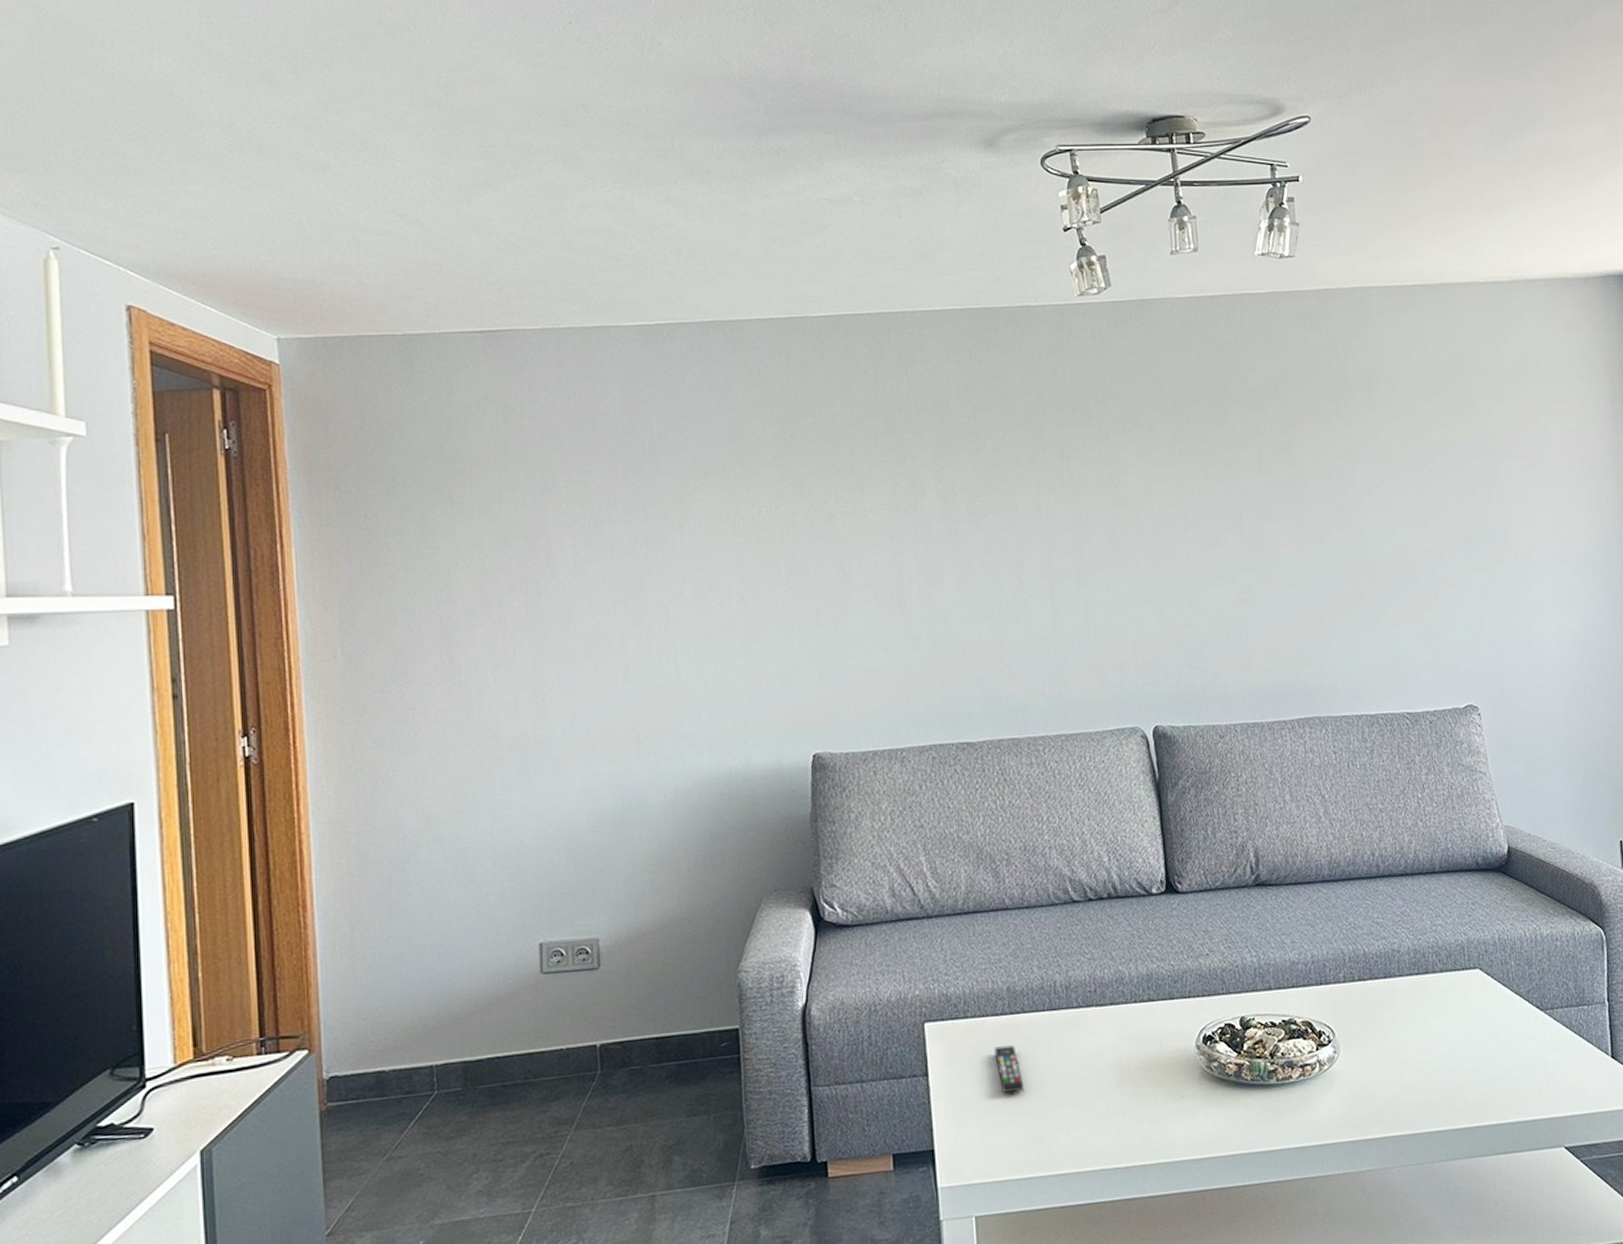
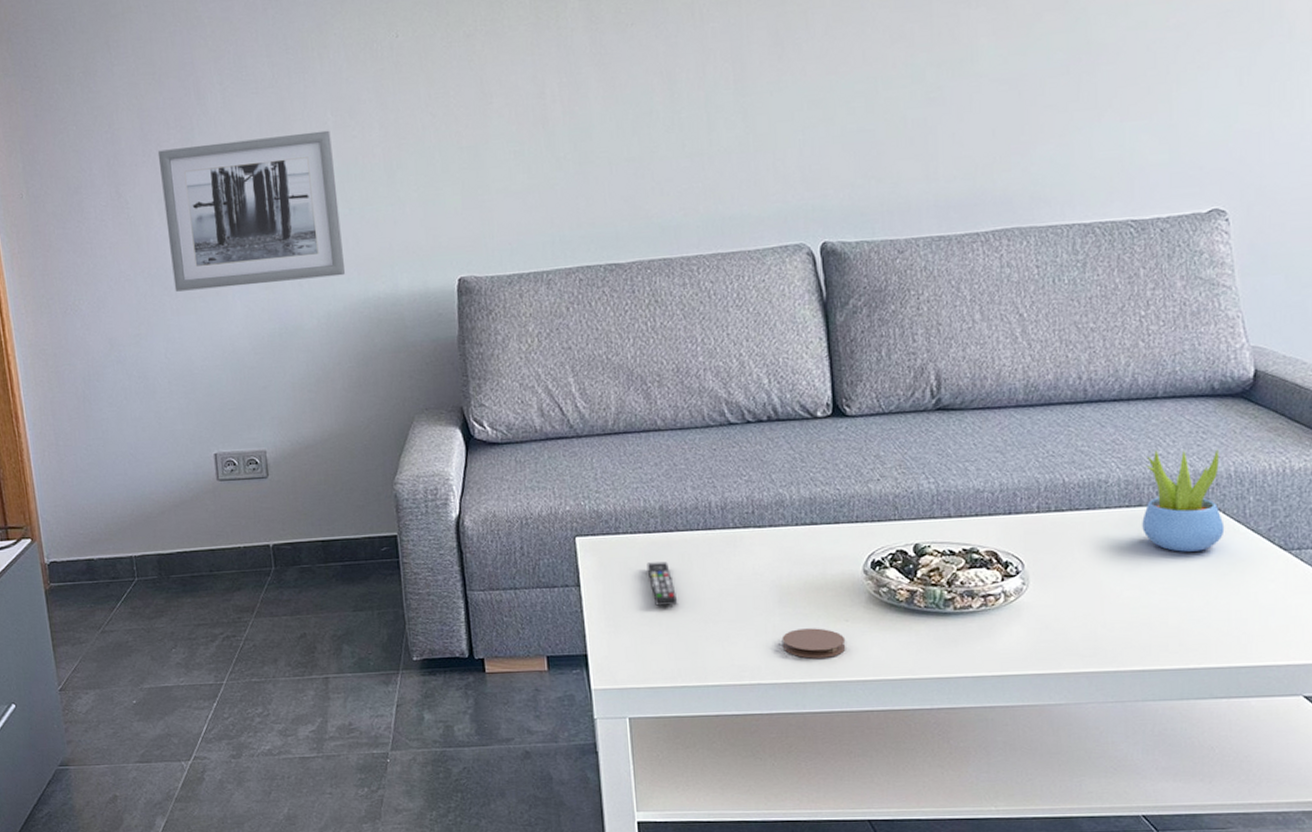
wall art: none [498,600,695,764] -> present [157,130,345,292]
coaster: none [1123,1107,1182,1140] -> present [782,628,846,659]
succulent plant: none [1429,919,1494,1016] -> present [1142,449,1225,552]

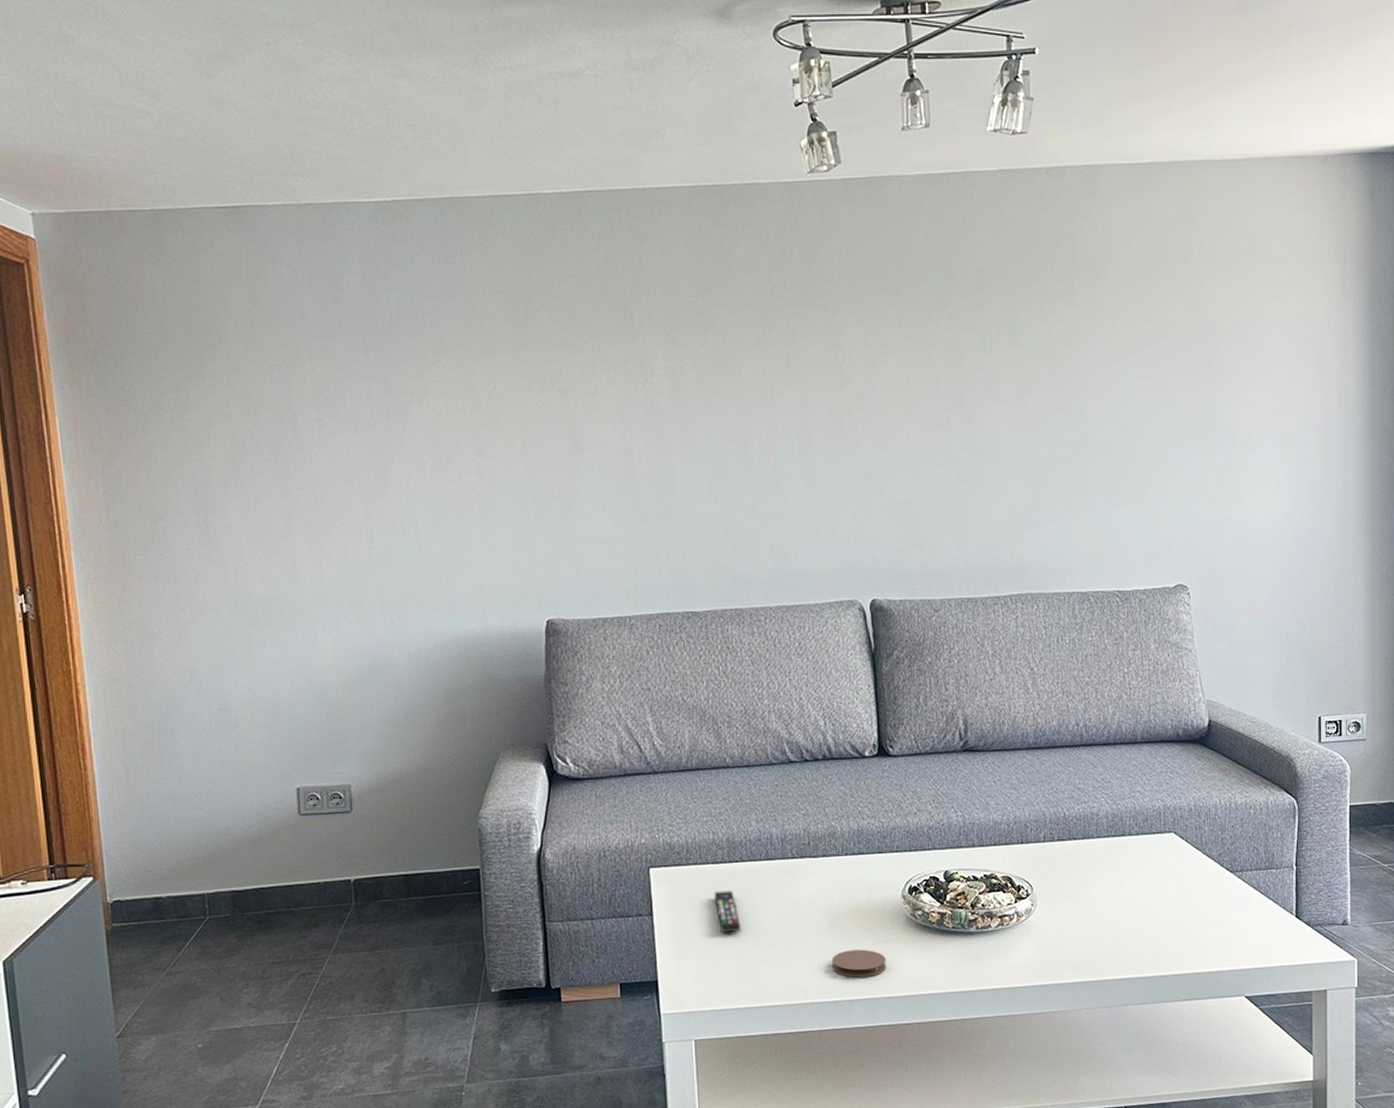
wall art: present [157,130,345,292] -> none [250,472,437,624]
succulent plant: present [1142,449,1225,552] -> none [1125,787,1187,875]

